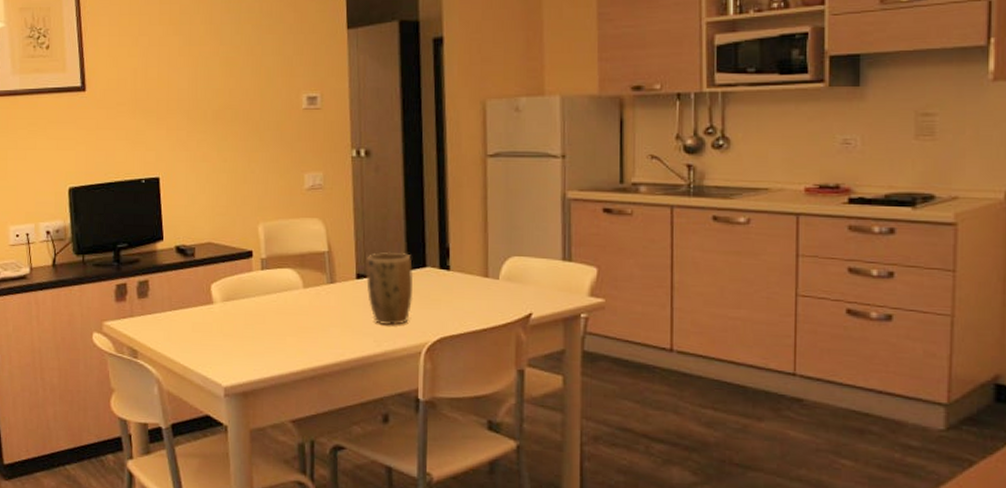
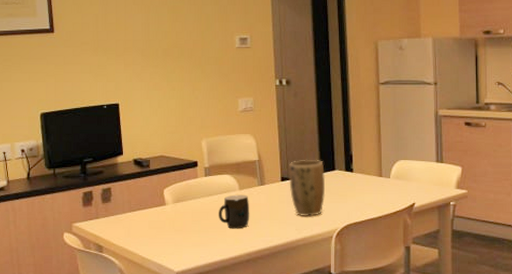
mug: none [276,294,316,337] -> present [218,194,250,229]

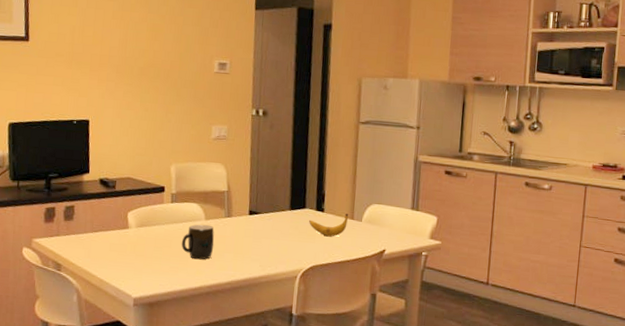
plant pot: present [288,159,326,216] -> none [257,194,295,254]
banana: none [339,172,376,196] -> present [308,214,348,237]

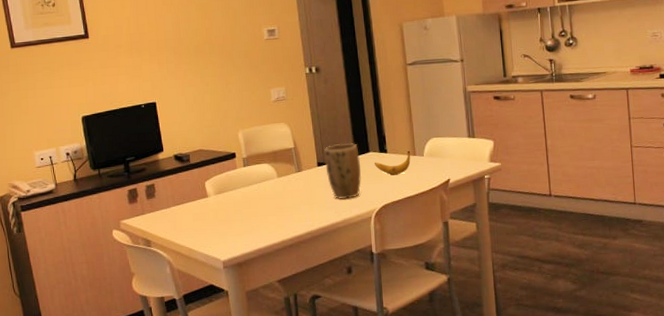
mug: present [181,224,215,260] -> none [258,182,290,216]
plant pot: none [257,194,295,254] -> present [324,142,362,199]

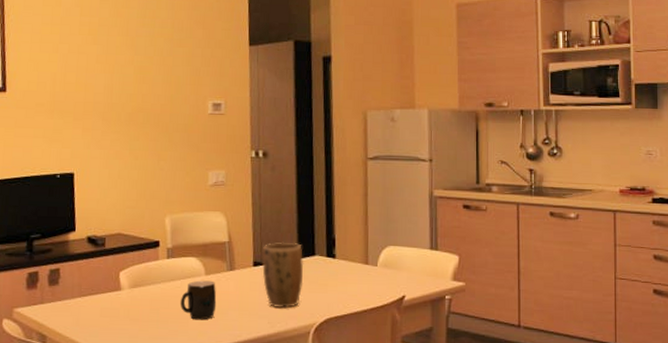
mug: none [258,182,290,216] -> present [180,280,217,320]
banana: present [374,151,411,175] -> none [319,259,362,286]

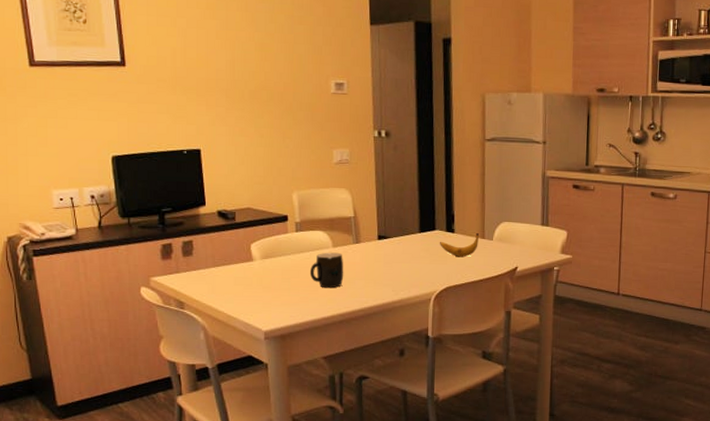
plant pot: present [261,242,304,308] -> none [385,217,425,277]
banana: none [319,259,362,286] -> present [439,233,479,258]

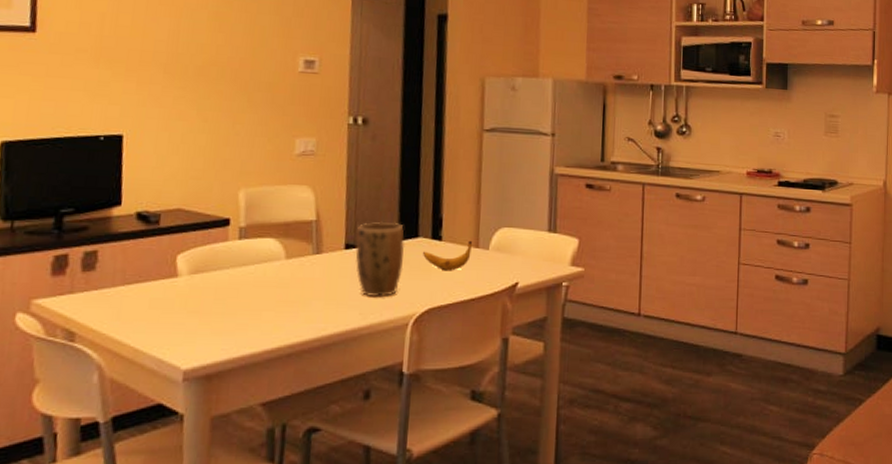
mug: present [309,252,344,288] -> none [252,265,299,312]
plant pot: none [385,217,425,277] -> present [355,221,405,296]

